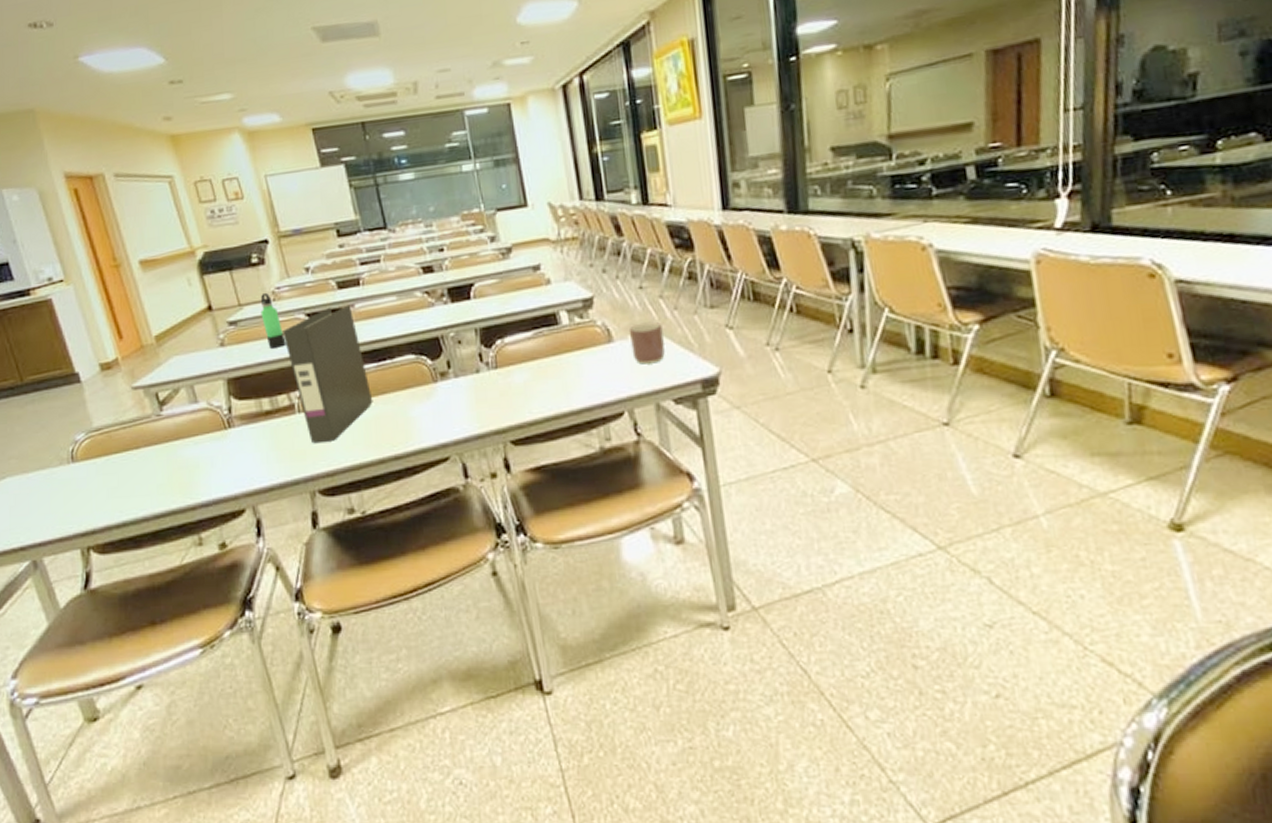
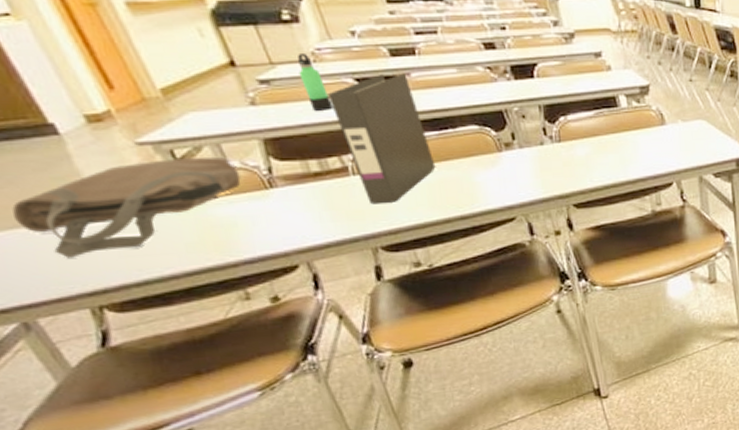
tote bag: none [41,398,206,499] -> present [12,156,241,258]
mug: present [628,321,665,365] -> none [679,110,708,145]

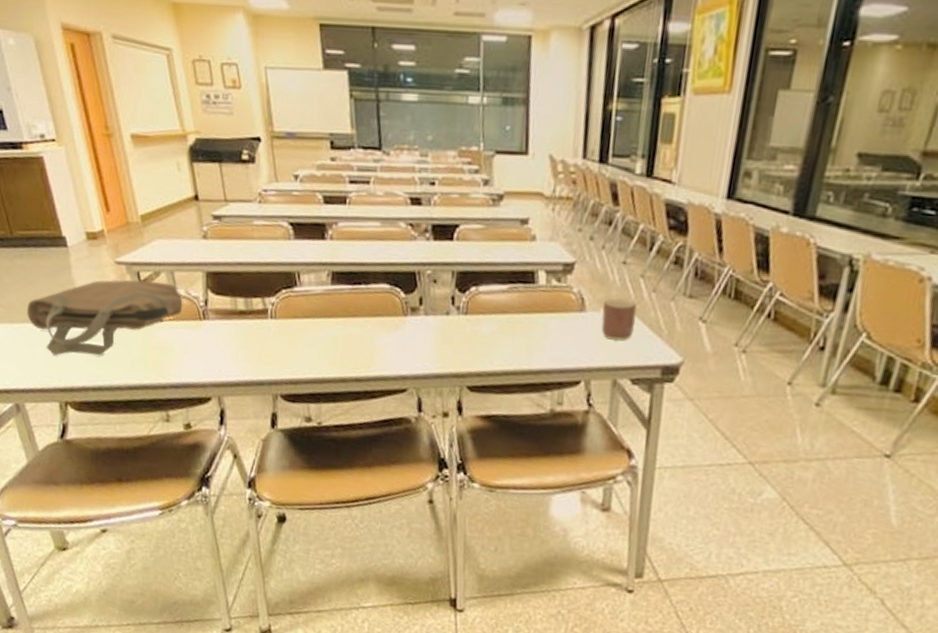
thermos bottle: present [297,54,333,111] -> none [245,193,267,251]
binder: present [328,73,436,203] -> none [264,220,343,352]
mug: none [679,110,708,145] -> present [601,298,637,341]

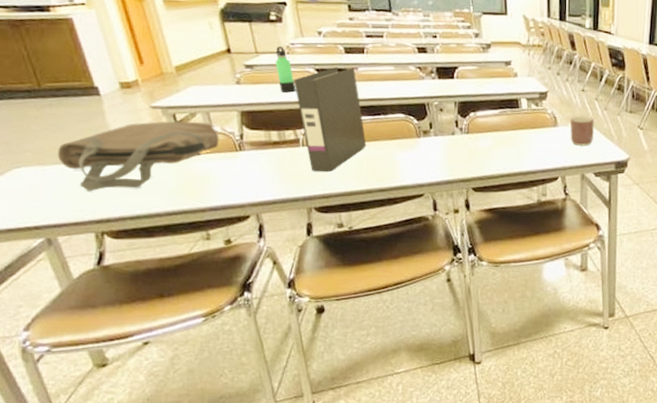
thermos bottle: none [245,193,267,251] -> present [275,47,296,93]
binder: none [264,220,343,352] -> present [294,66,367,172]

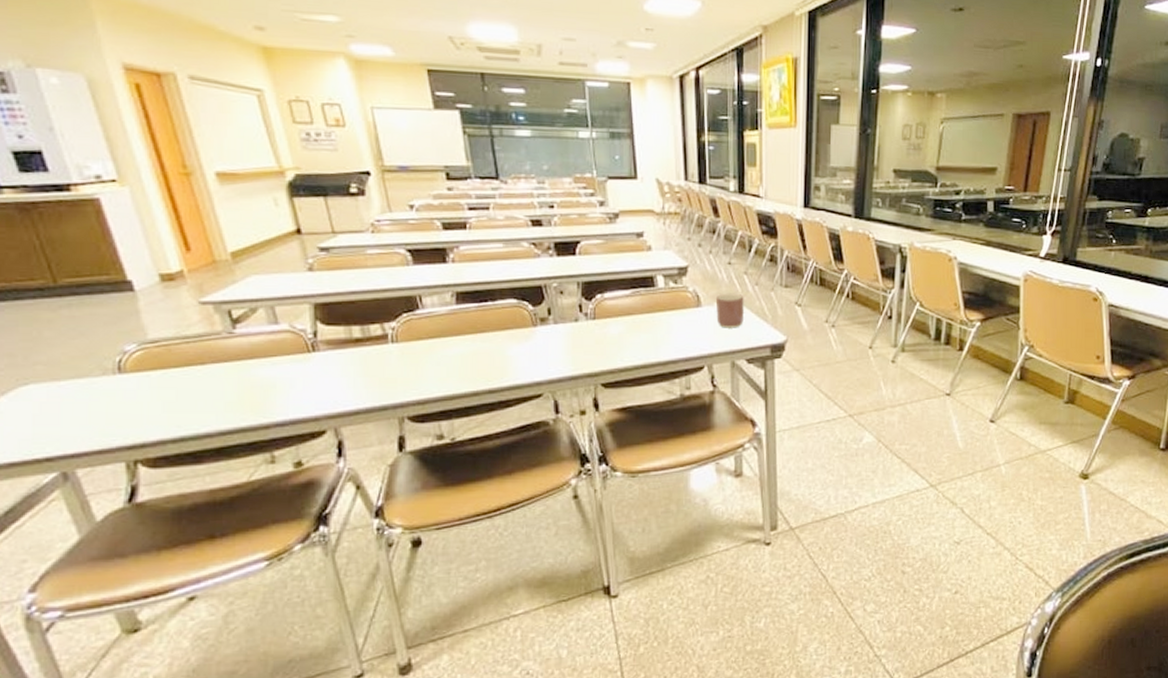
tote bag: present [58,121,219,192] -> none [78,318,287,410]
thermos bottle: present [275,47,296,93] -> none [357,224,383,279]
binder: present [294,66,367,172] -> none [380,245,471,372]

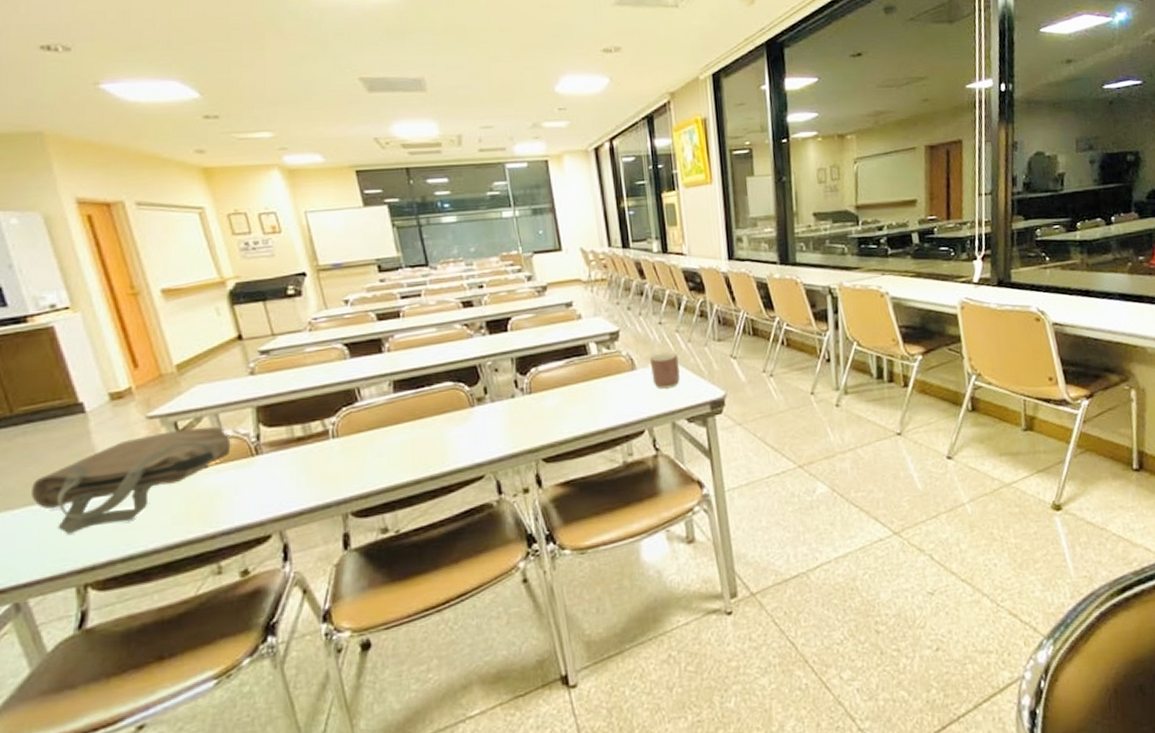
tote bag: none [78,318,287,410] -> present [32,426,231,534]

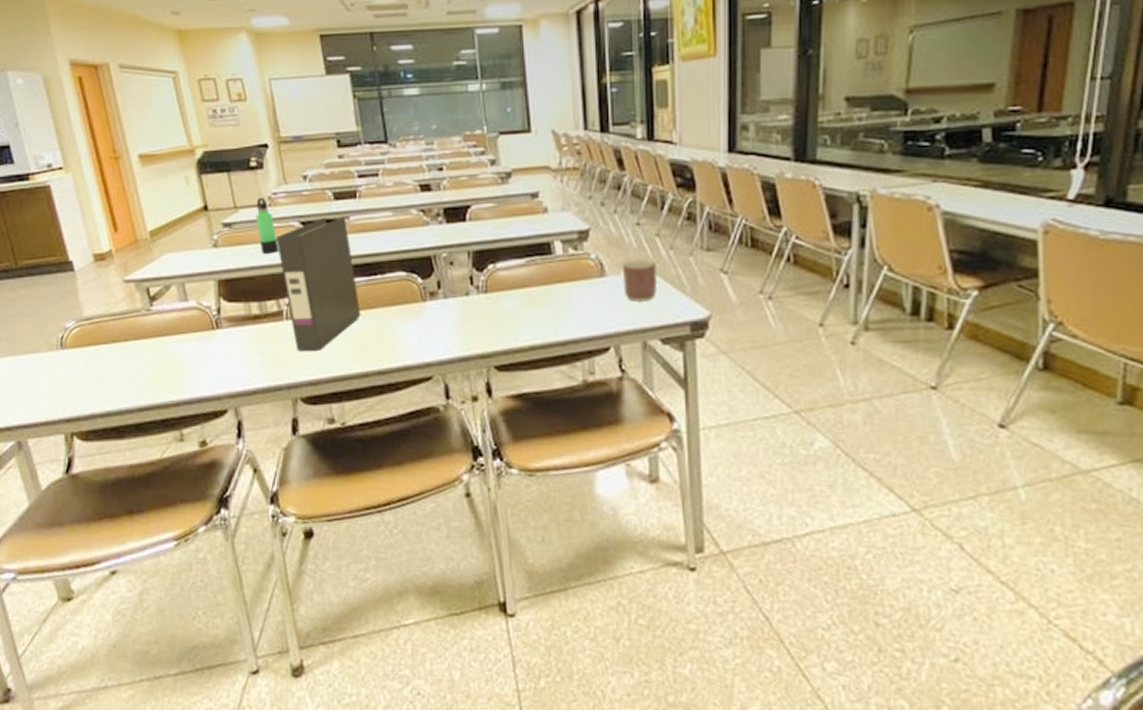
tote bag: present [32,426,231,534] -> none [31,295,195,384]
thermos bottle: none [295,324,322,377] -> present [256,198,279,253]
binder: none [318,335,410,467] -> present [276,216,361,351]

